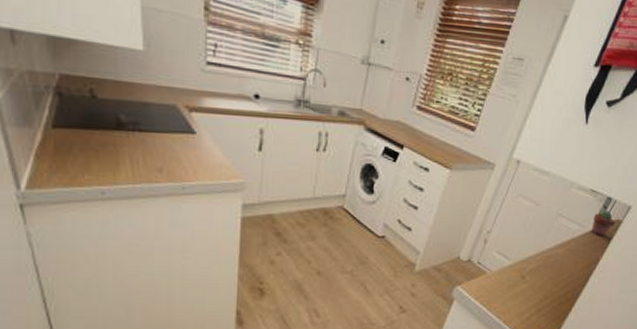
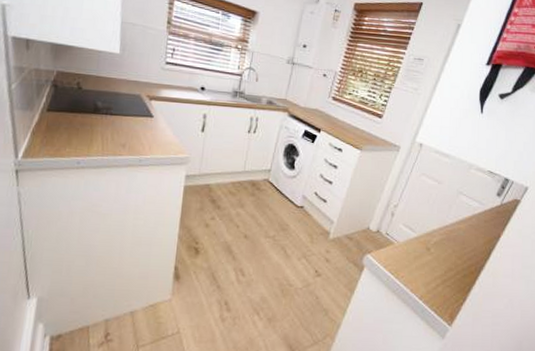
potted succulent: present [591,210,616,236] -> none [491,190,514,214]

